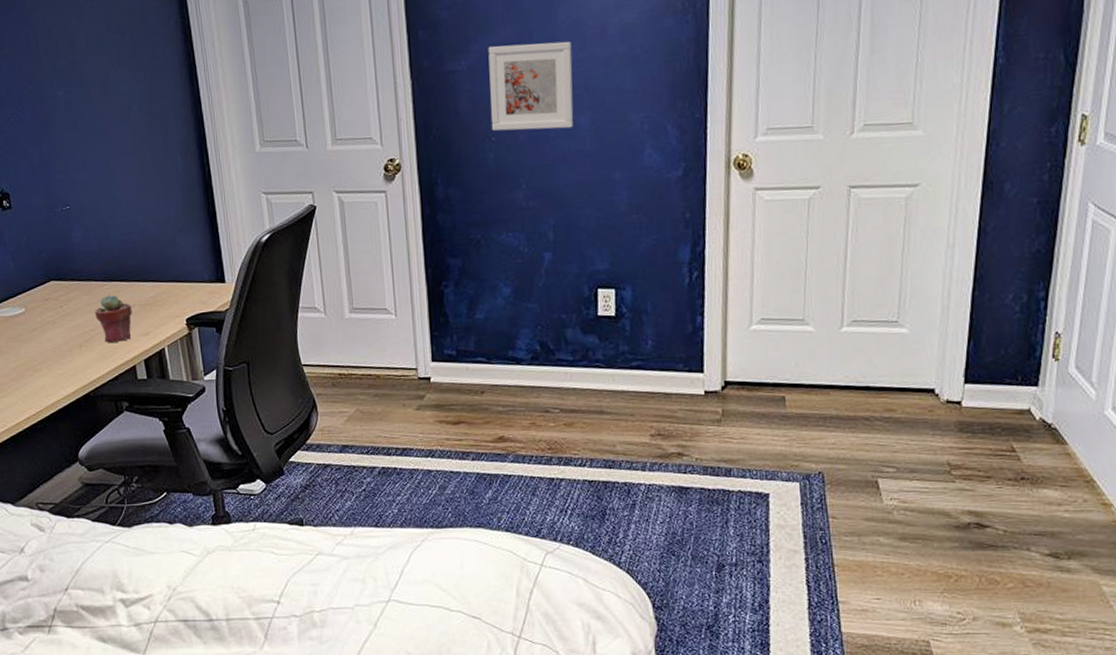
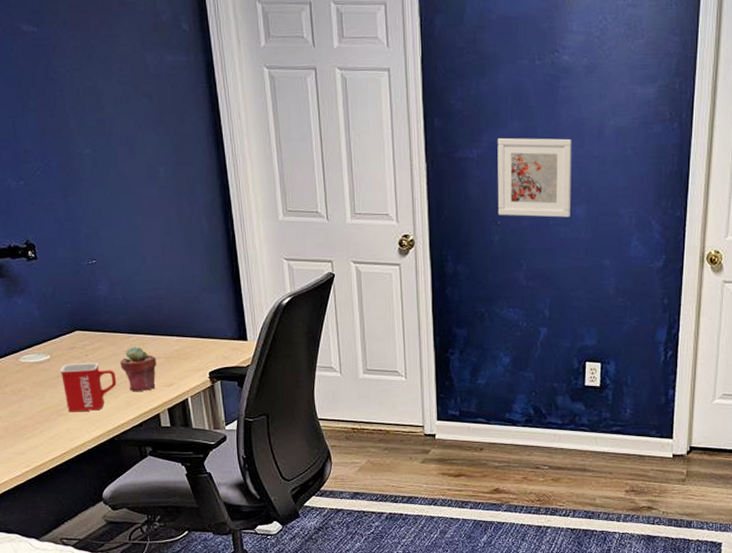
mug: none [35,313,92,368] -> present [60,362,117,412]

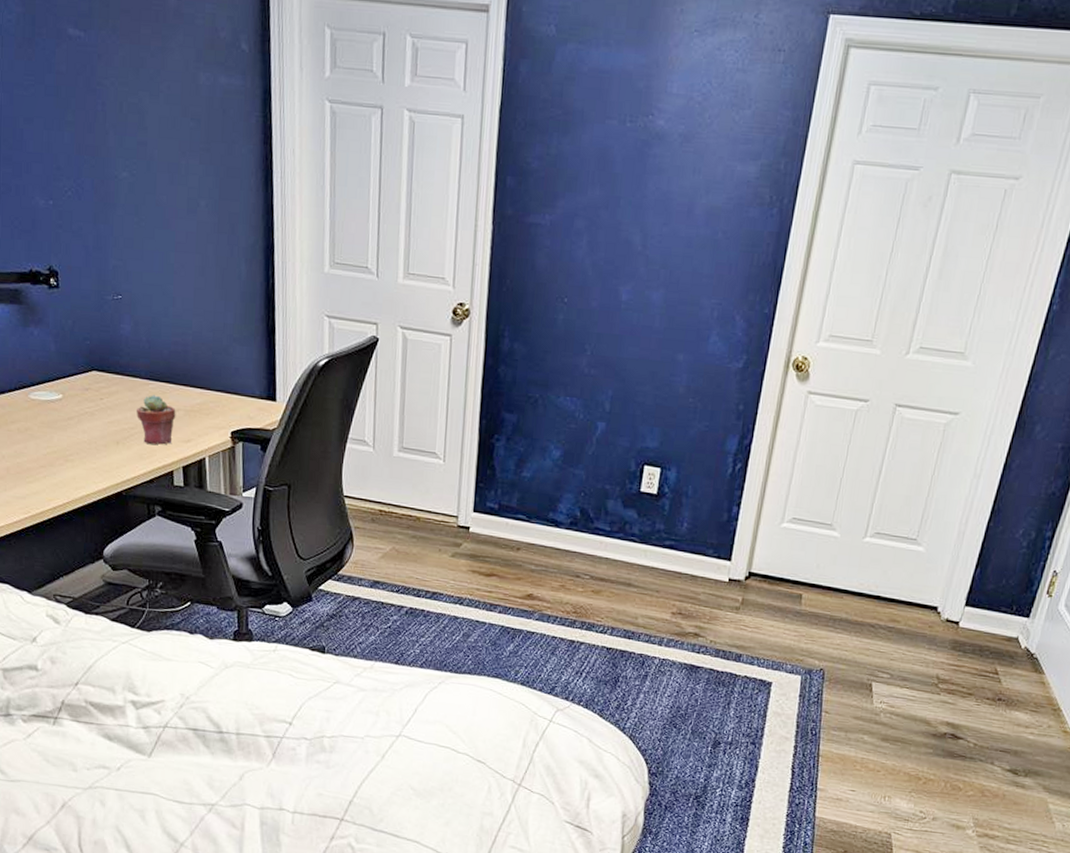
mug: present [60,362,117,412] -> none [71,405,131,460]
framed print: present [497,138,572,218] -> none [565,206,657,302]

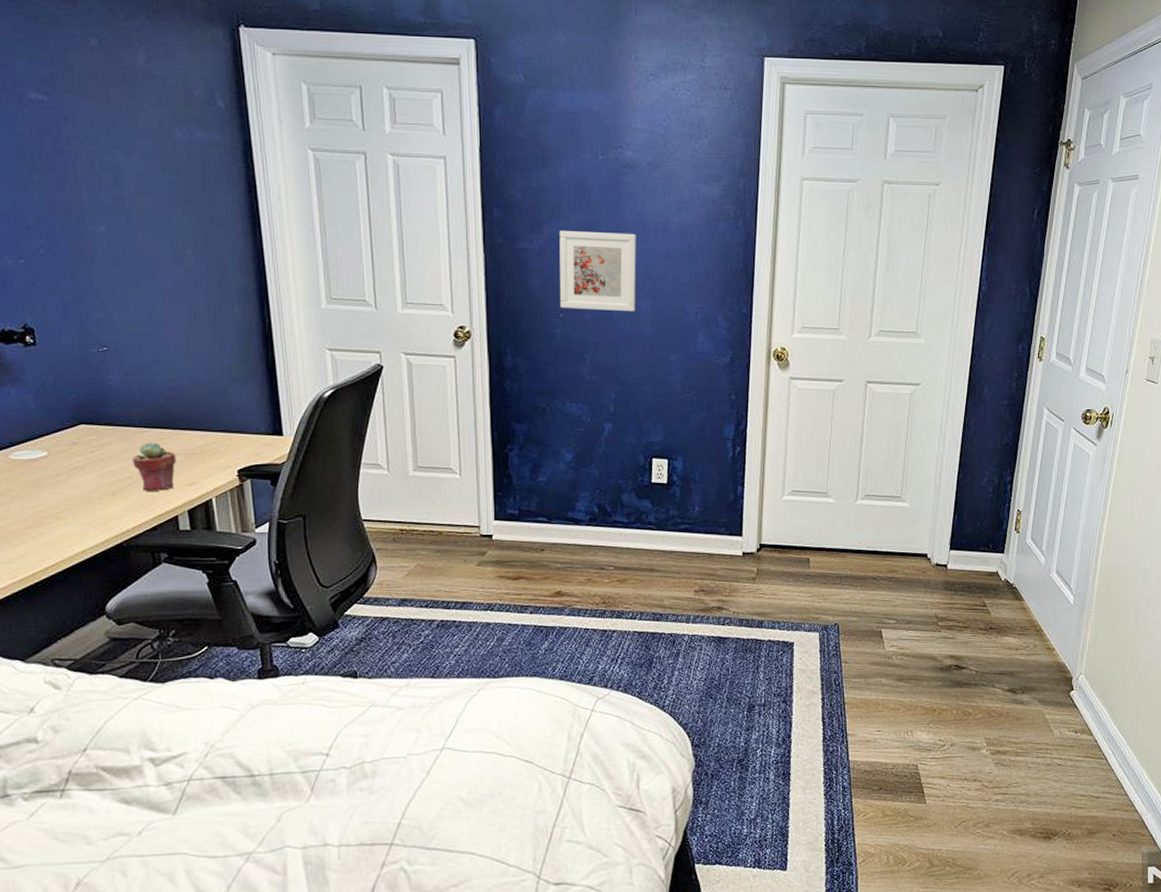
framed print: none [565,206,657,302] -> present [559,231,637,312]

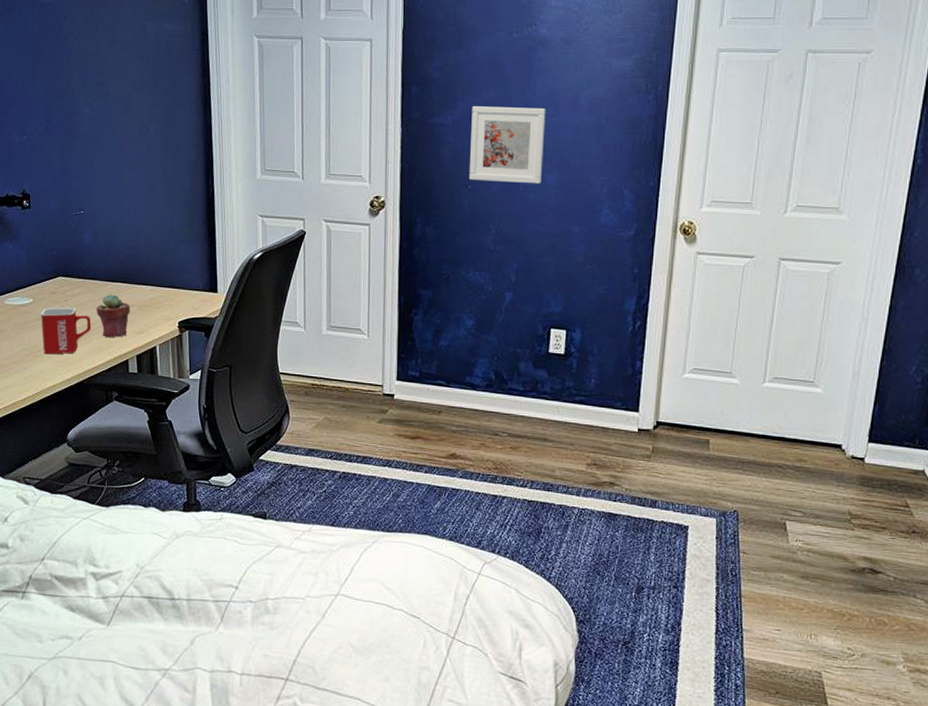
mug: none [59,459,128,515] -> present [40,307,92,355]

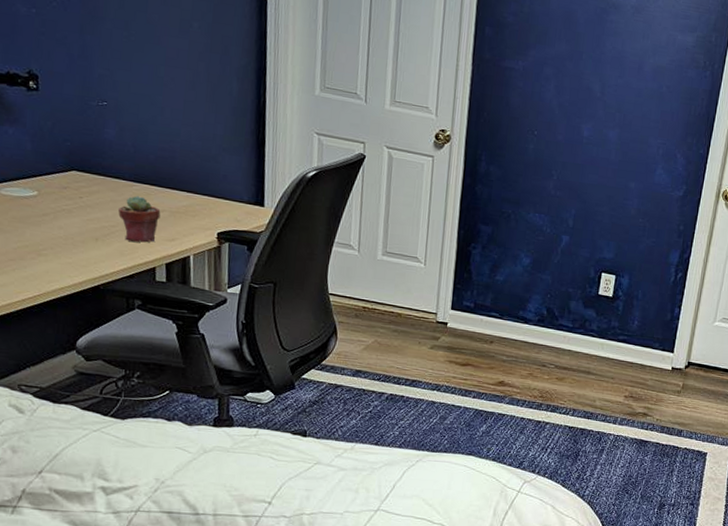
mug: present [40,307,92,355] -> none [47,203,112,256]
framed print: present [468,106,546,184] -> none [535,56,613,139]

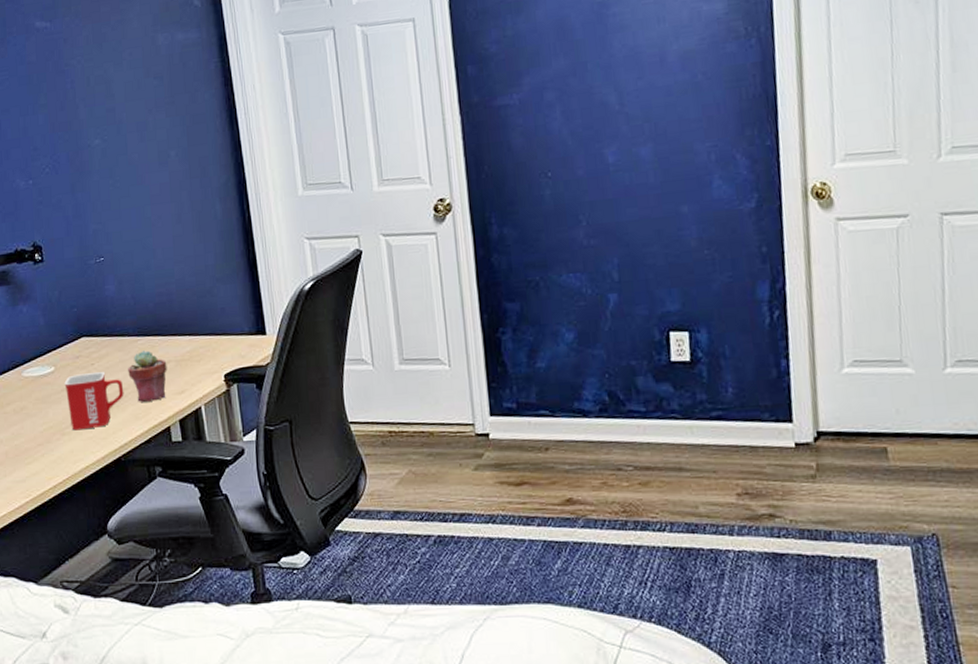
mug: none [47,203,112,256] -> present [64,371,124,431]

